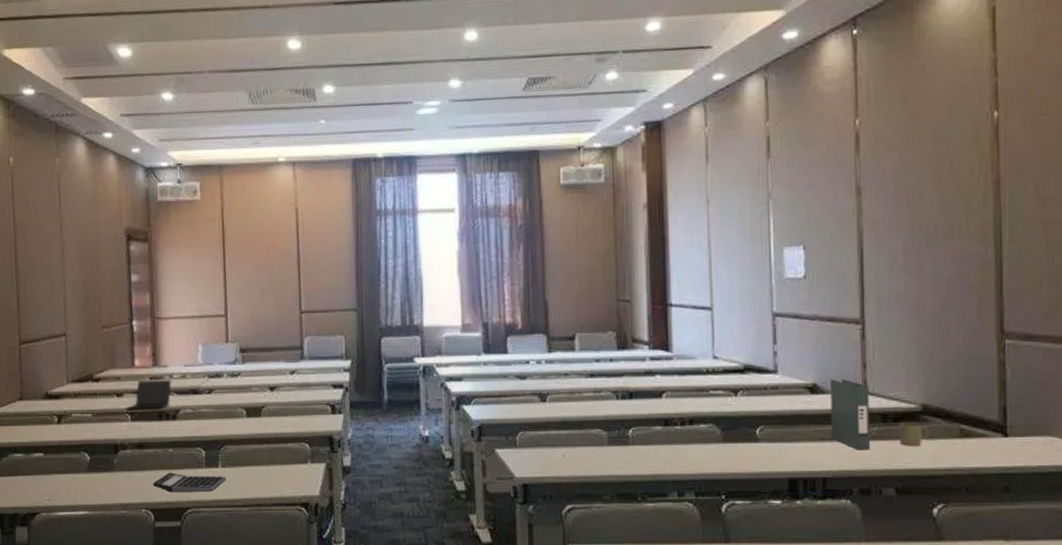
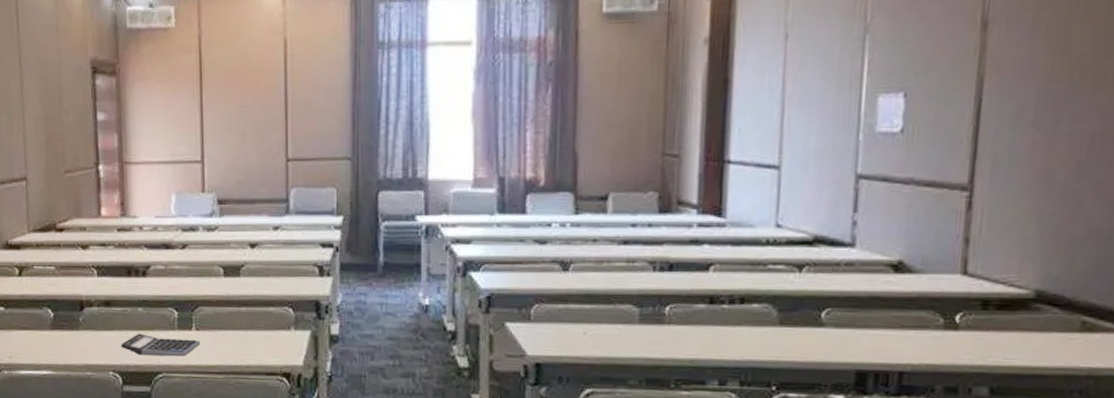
laptop: present [125,379,172,410] -> none [91,231,141,265]
binder: present [830,379,870,450] -> none [915,256,970,342]
mug: present [898,421,929,446] -> none [1000,309,1042,340]

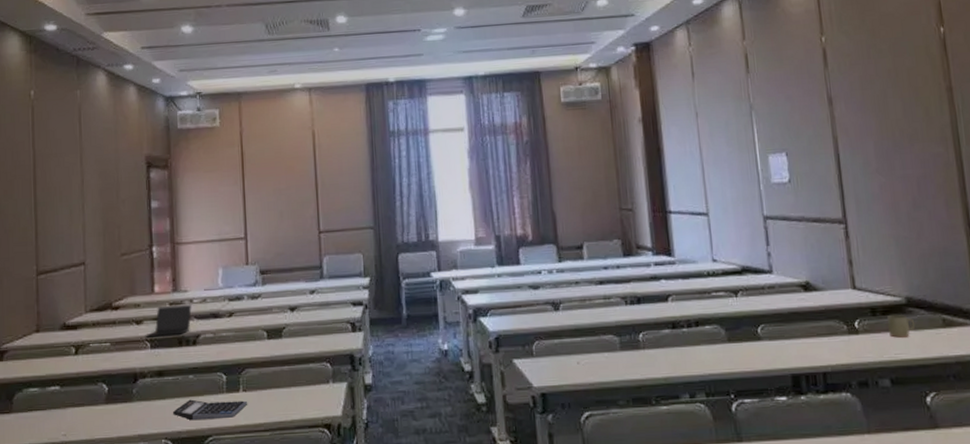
laptop: none [91,231,141,265] -> present [145,304,192,338]
mug: none [1000,309,1042,340] -> present [886,314,916,338]

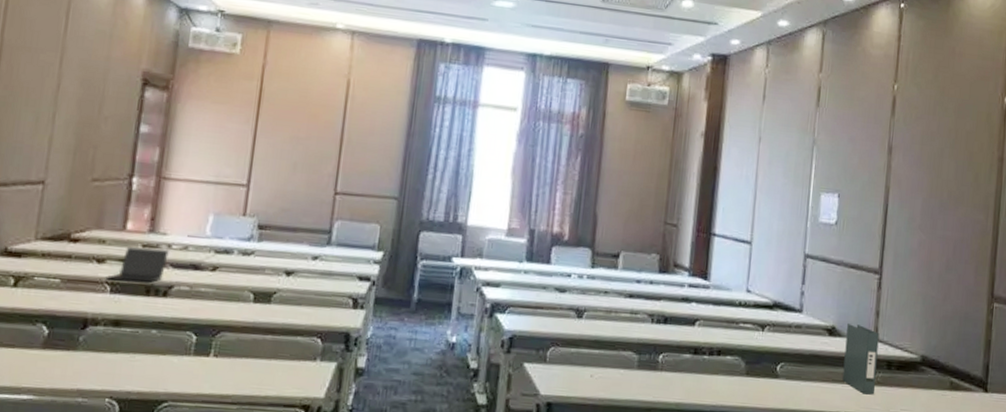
calculator: present [172,399,248,420] -> none [123,357,218,384]
binder: none [821,276,863,344] -> present [842,324,880,395]
mug: present [886,314,916,338] -> none [899,370,925,395]

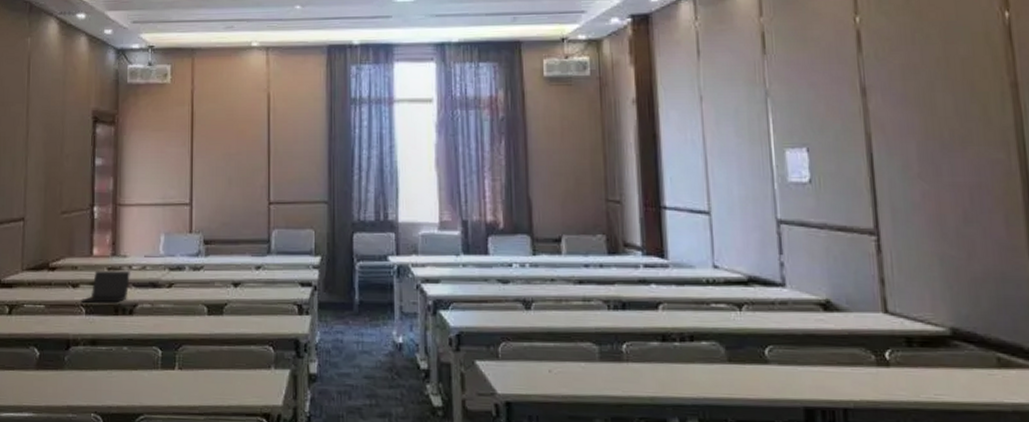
binder: present [842,324,880,395] -> none [845,296,895,378]

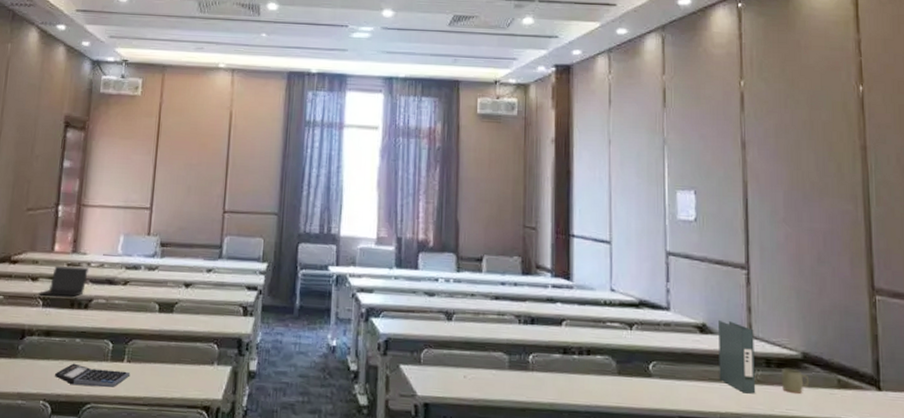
calculator: none [103,373,183,397] -> present [54,363,131,387]
binder: none [845,296,895,378] -> present [719,321,755,394]
mug: none [925,346,962,376] -> present [781,367,810,394]

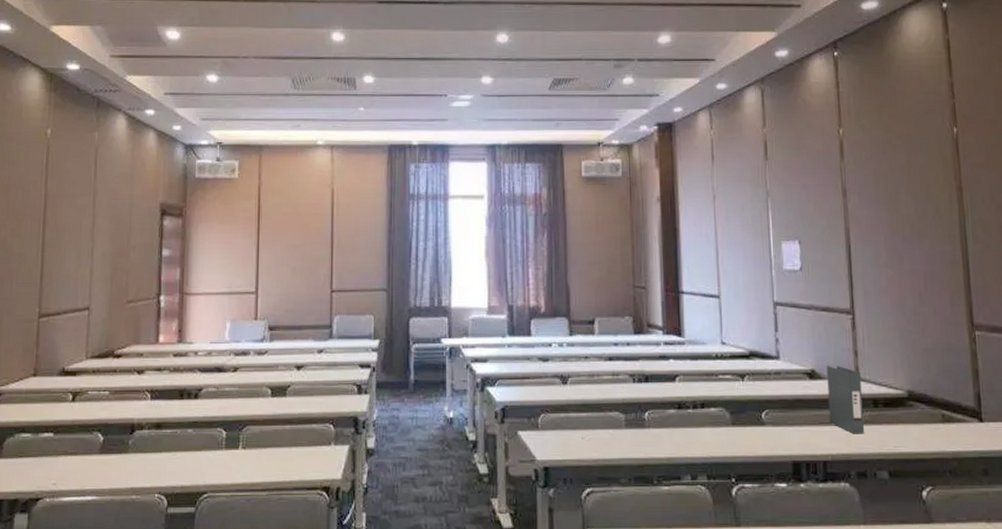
laptop: present [38,266,89,297] -> none [146,356,196,388]
calculator: present [54,363,131,387] -> none [168,454,247,475]
mug: present [781,367,810,394] -> none [888,407,916,430]

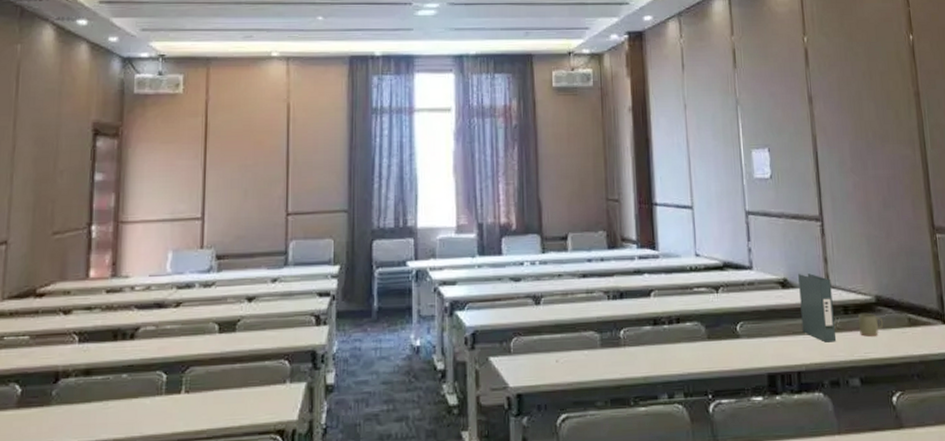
mug: none [888,407,916,430] -> present [857,312,884,336]

